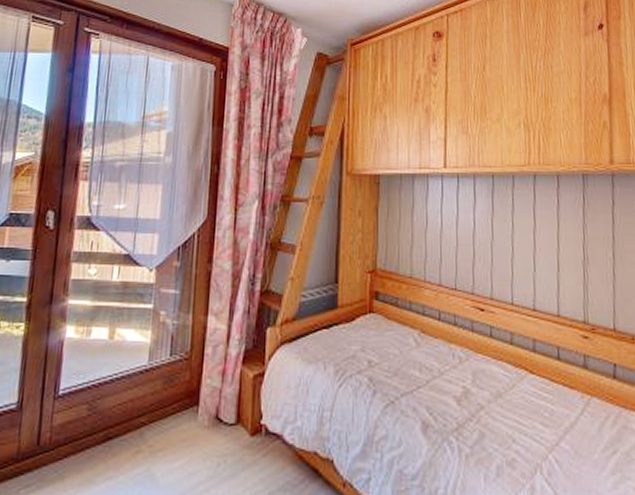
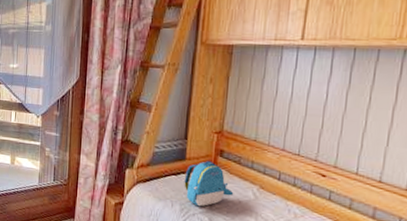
backpack: none [337,307,394,365] -> present [184,161,234,207]

